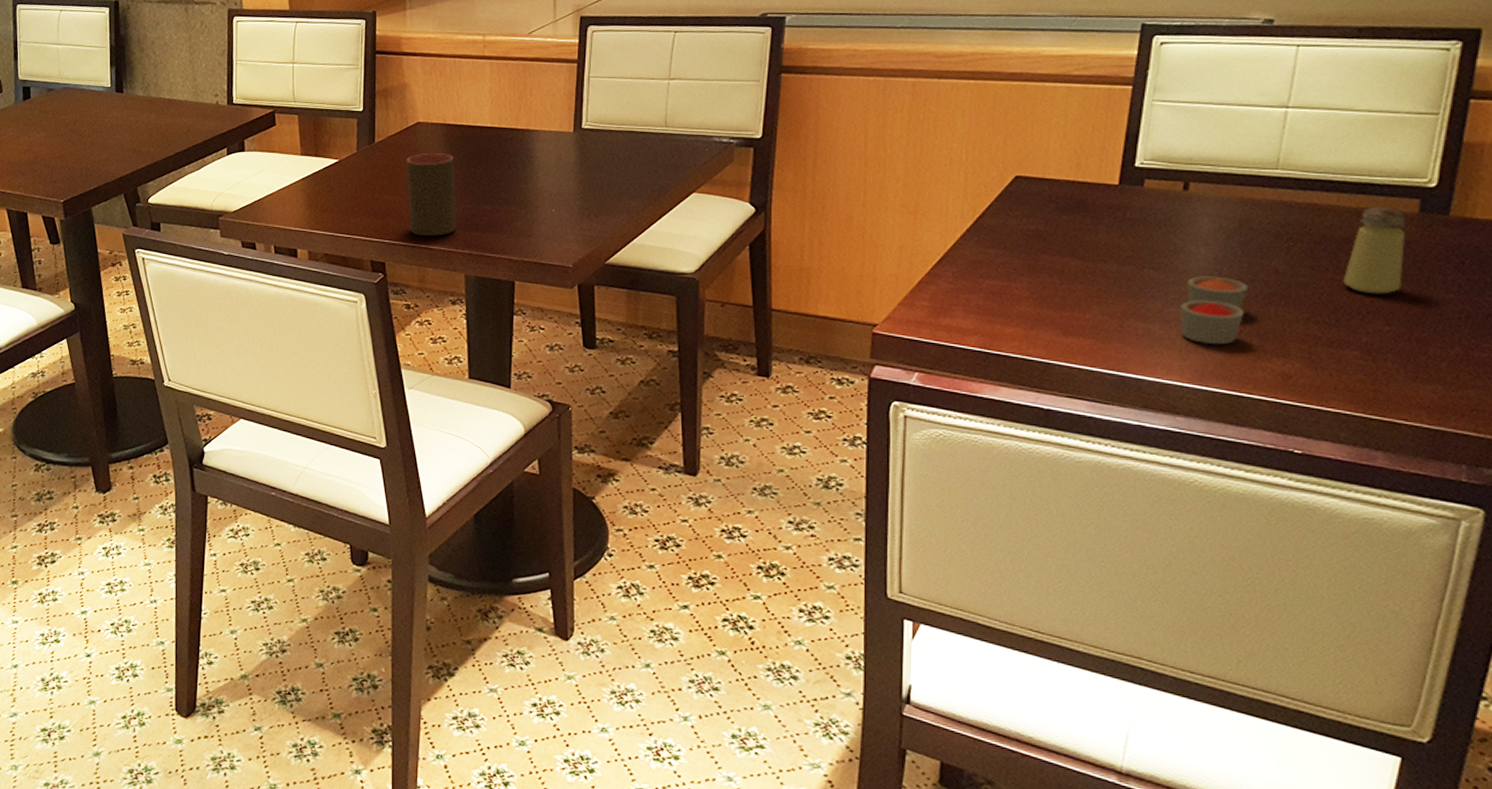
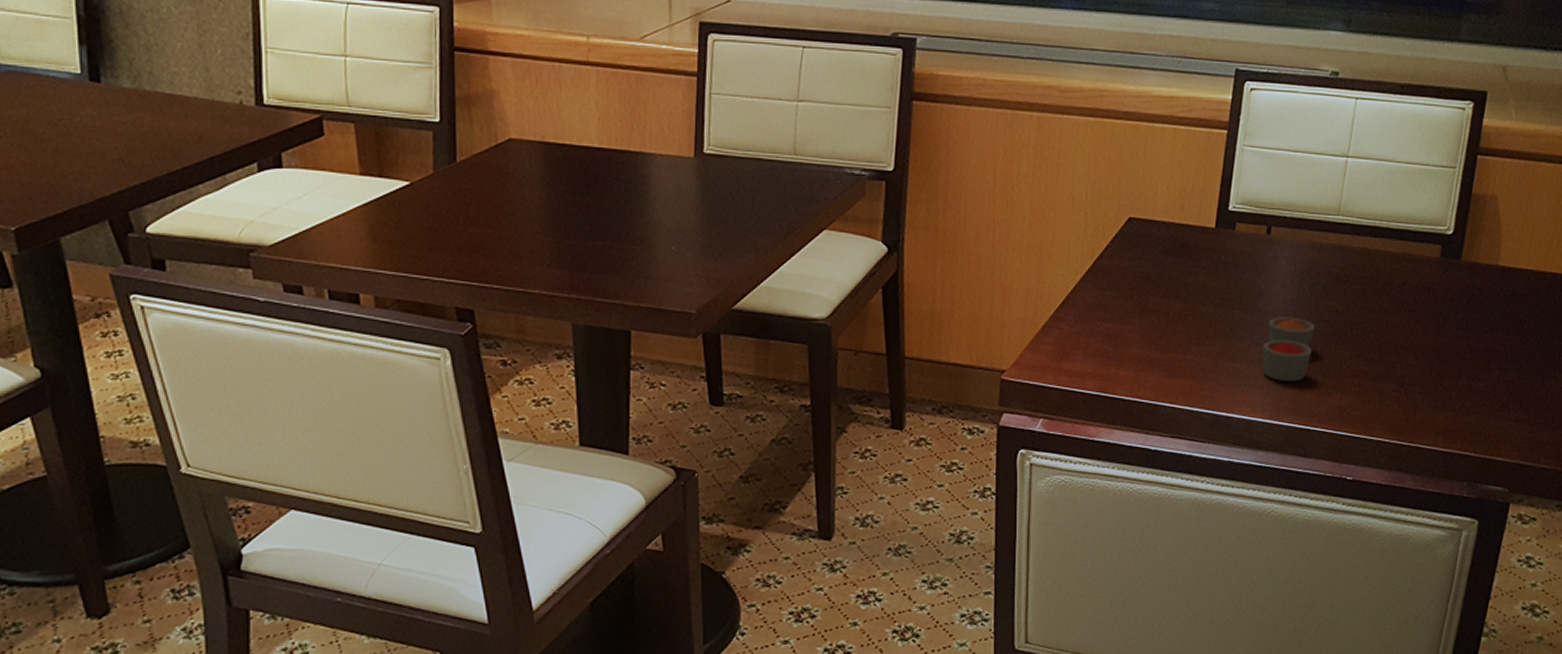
cup: present [406,153,456,236] -> none [497,177,560,277]
saltshaker: present [1342,206,1407,295] -> none [1385,251,1432,332]

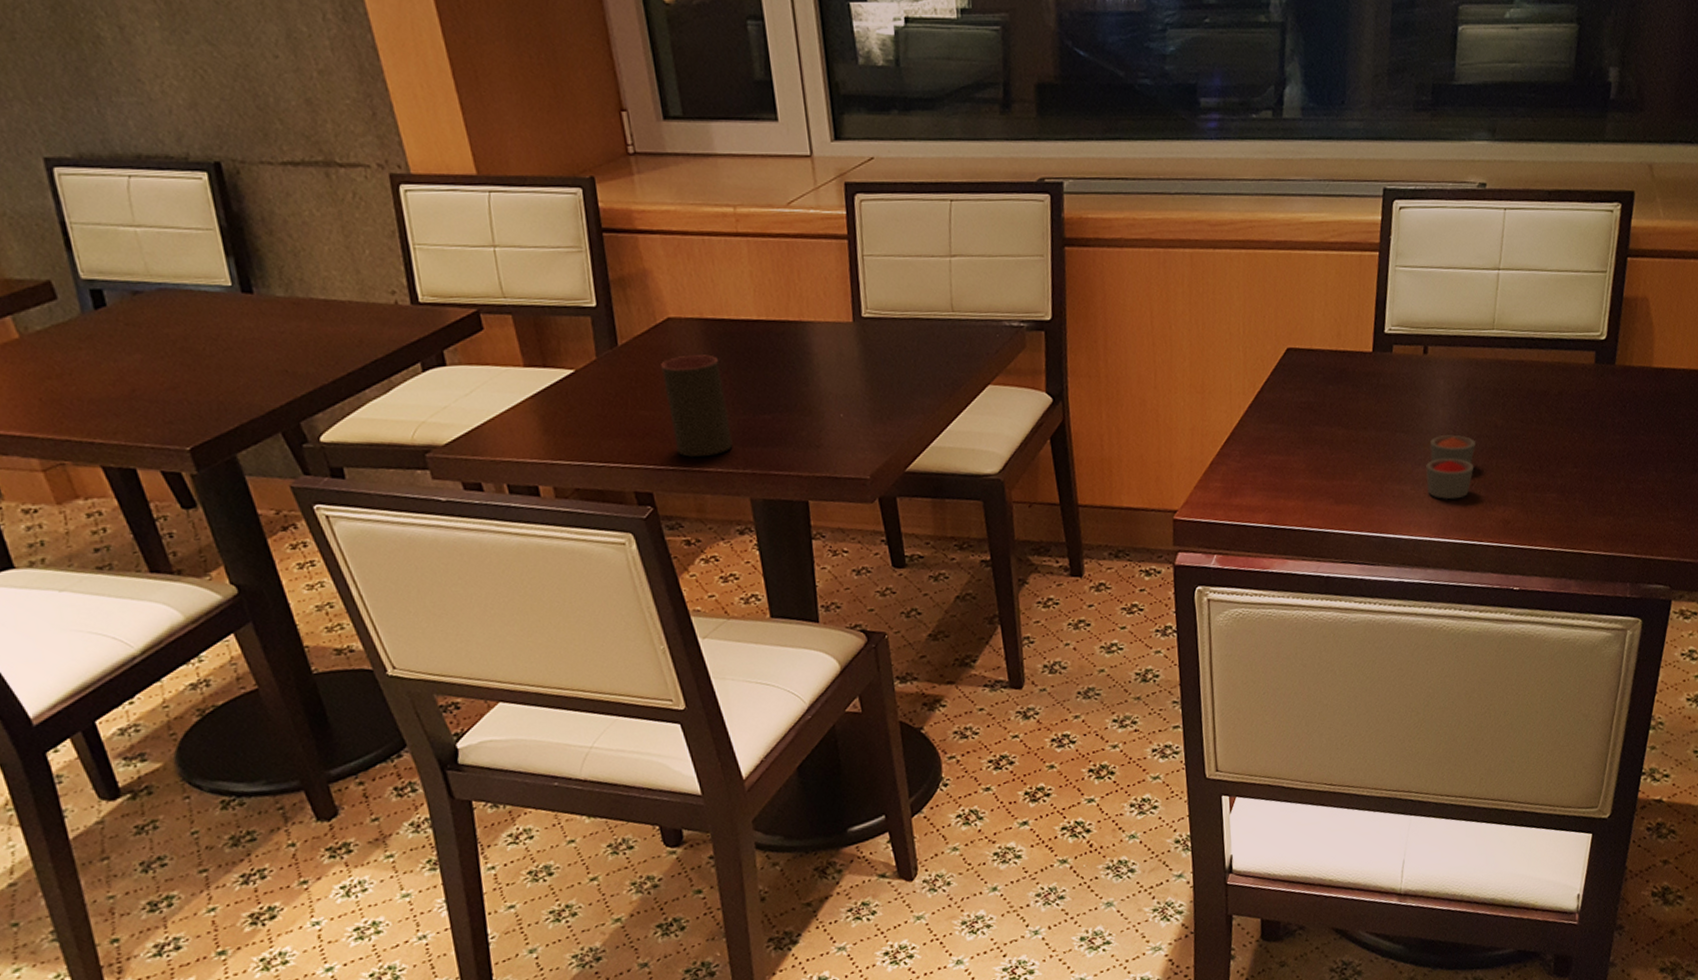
cup: none [497,177,560,277] -> present [661,354,733,457]

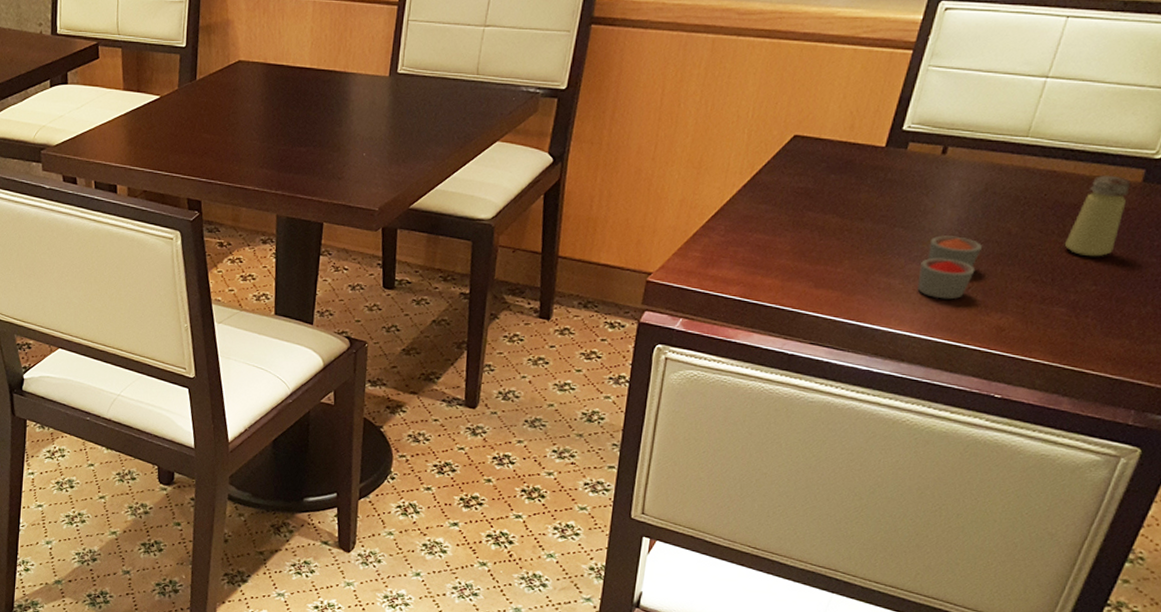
cup: present [661,354,733,457] -> none [225,93,273,176]
saltshaker: none [1543,359,1587,441] -> present [1064,175,1132,257]

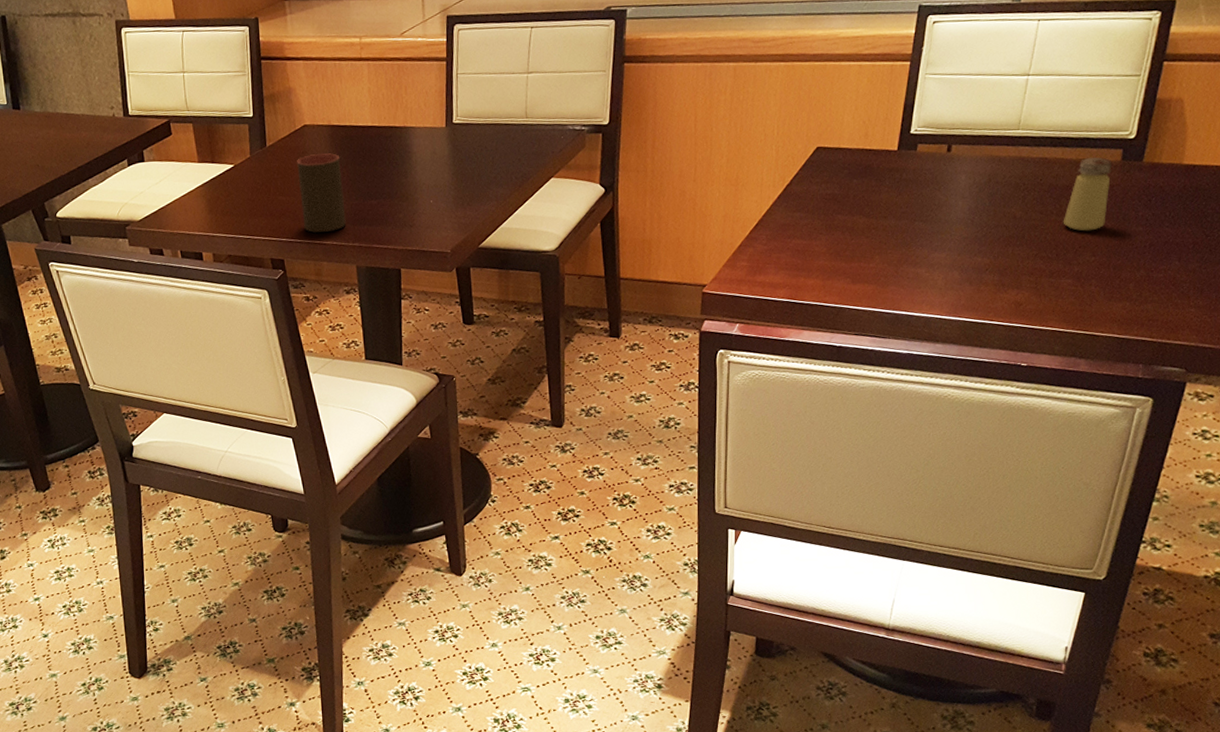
cup: none [225,93,273,176] -> present [297,153,346,233]
candle: present [917,235,982,300] -> none [941,224,993,283]

